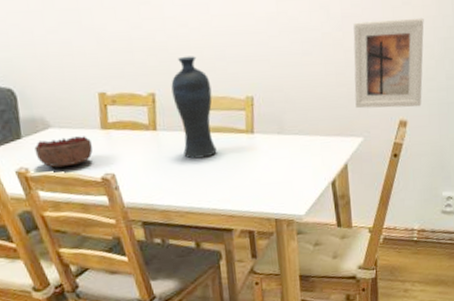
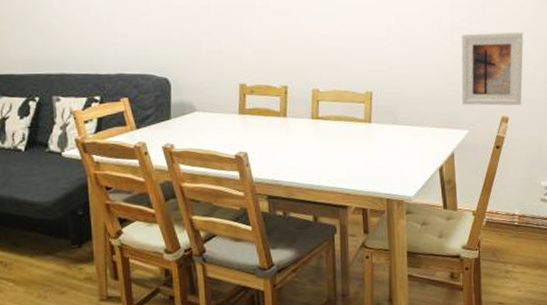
decorative bowl: present [34,136,93,168] -> none [181,119,231,145]
vase: present [171,56,217,159] -> none [302,56,338,143]

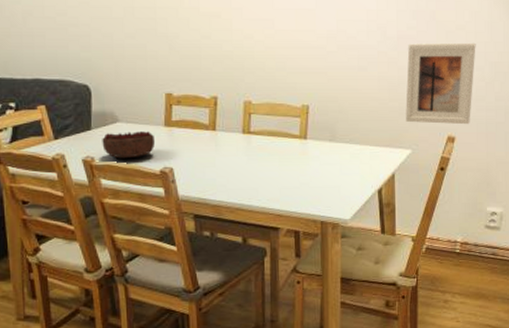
decorative bowl: none [181,119,231,145] -> present [102,131,156,159]

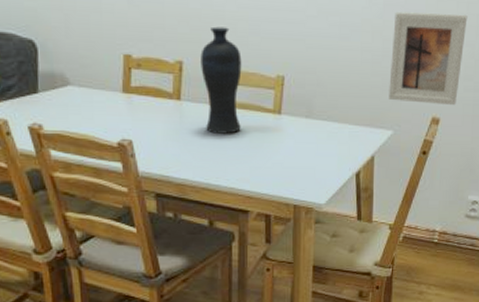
decorative bowl: present [102,131,156,159] -> none [51,97,113,128]
vase: none [233,65,270,159] -> present [200,26,242,134]

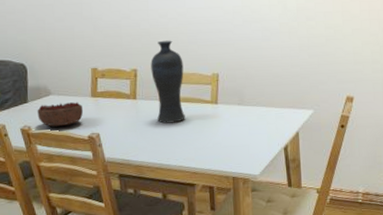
decorative bowl: none [51,97,113,128] -> present [37,102,84,127]
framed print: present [389,11,468,106] -> none [306,11,370,86]

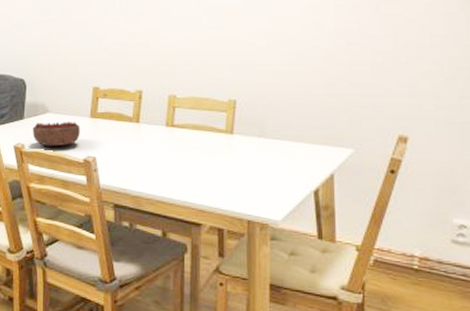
vase: present [151,40,185,124] -> none [158,61,195,152]

